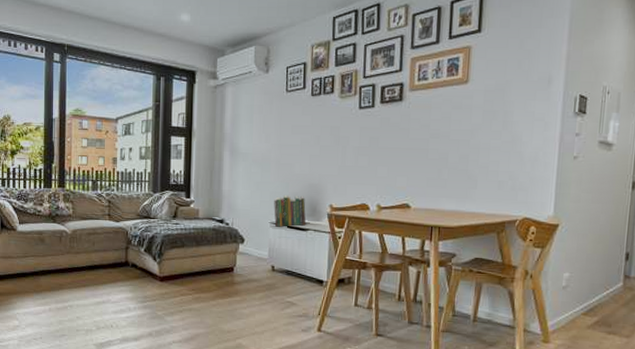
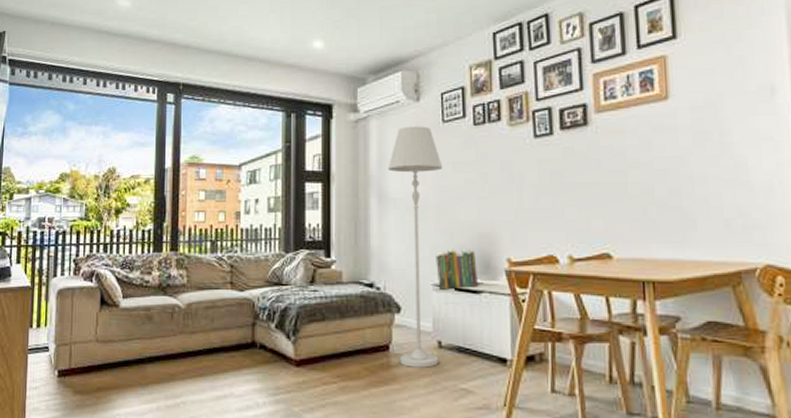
floor lamp: none [240,94,284,286] -> present [388,126,443,368]

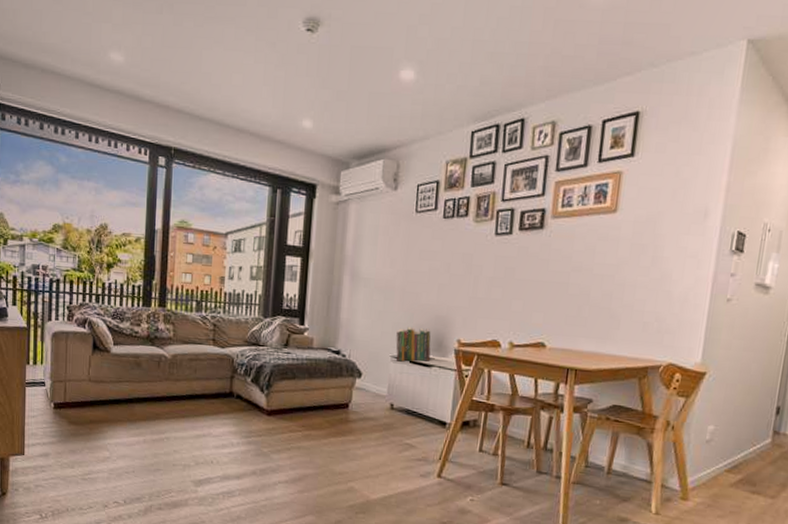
floor lamp: present [388,126,443,368] -> none [357,213,412,425]

